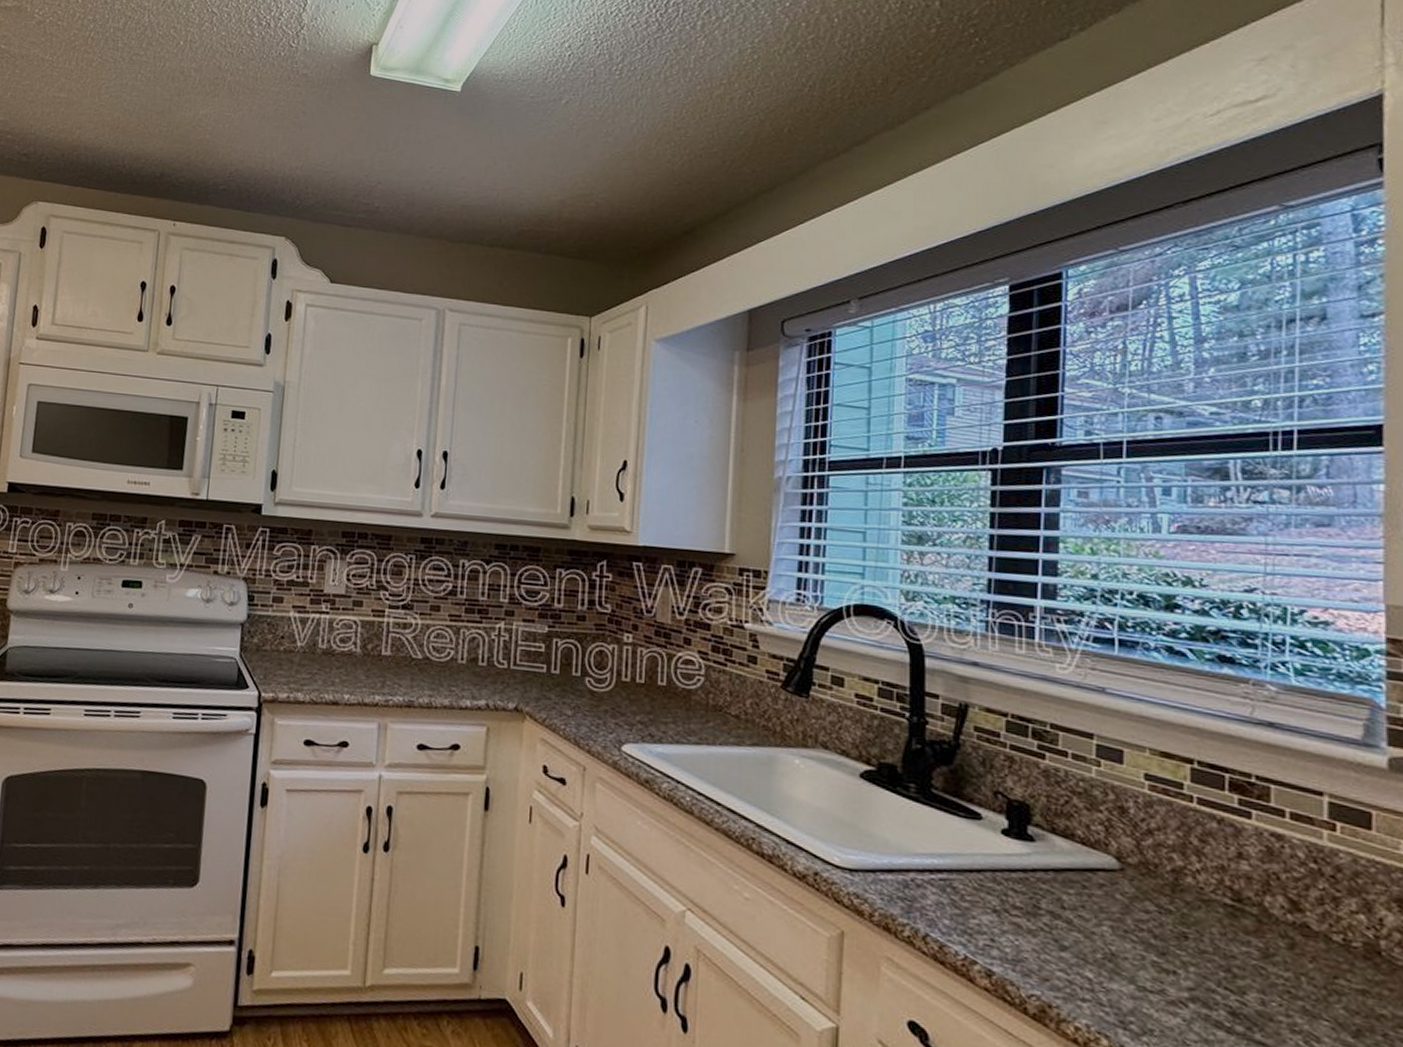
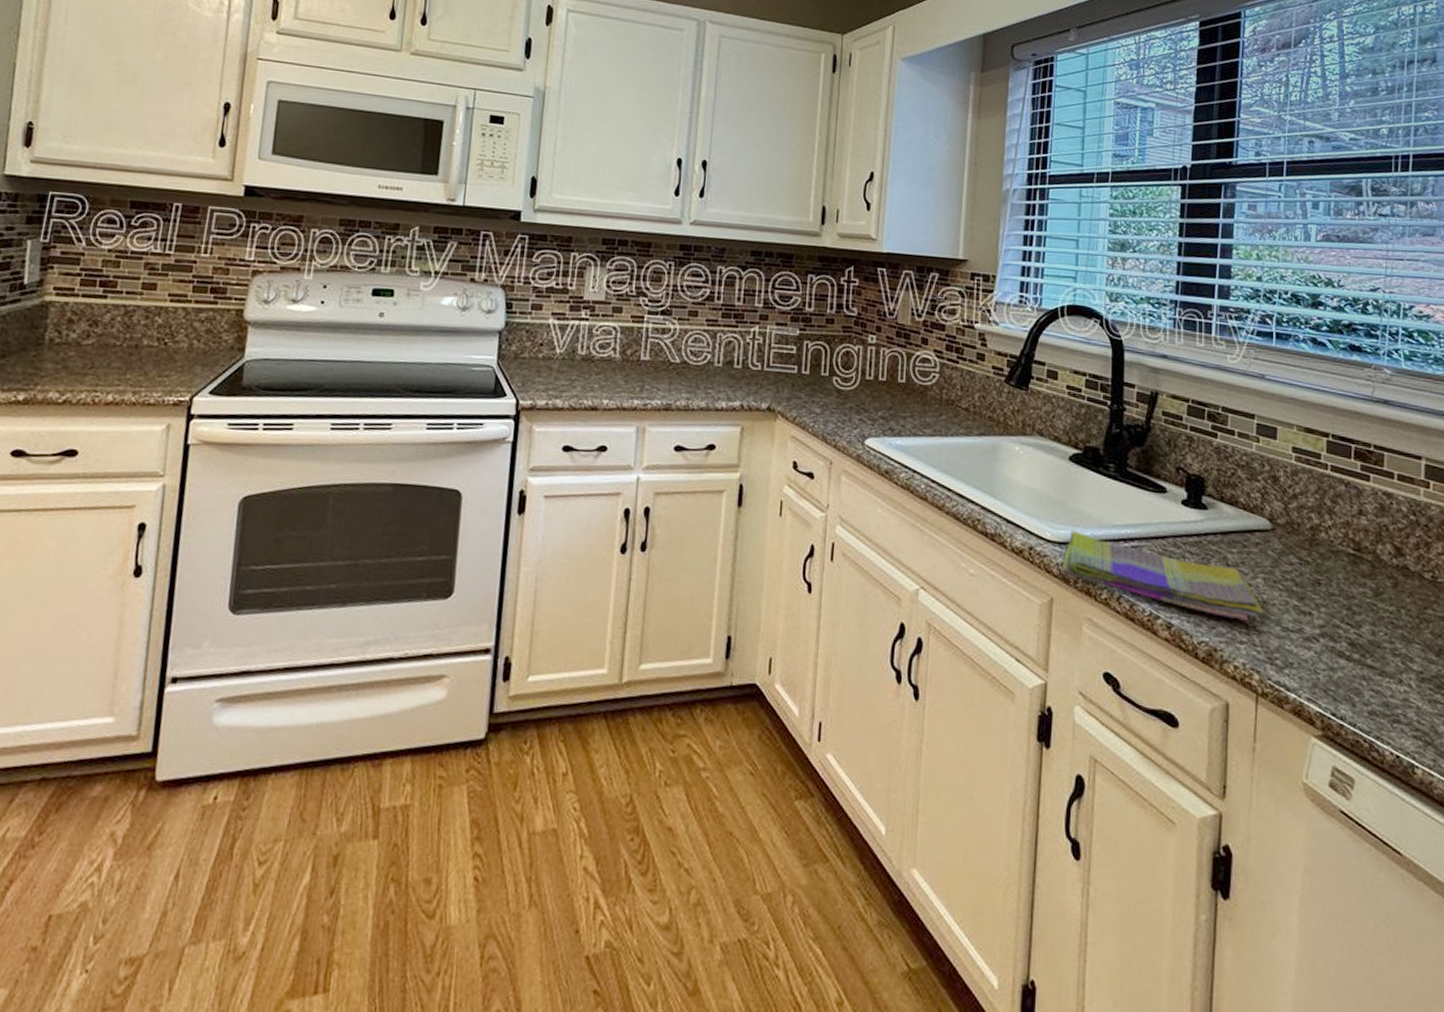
dish towel: none [853,856,1112,975] -> present [1061,530,1264,621]

